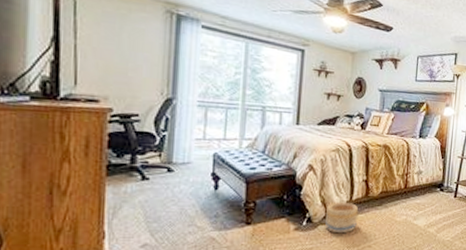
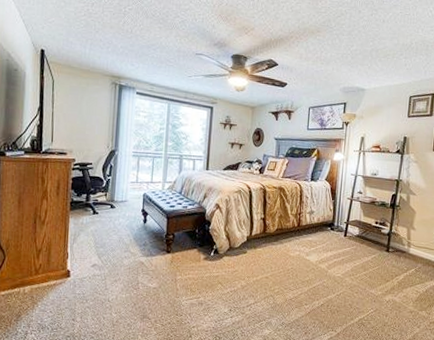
basket: present [325,201,359,234] -> none [229,236,257,265]

